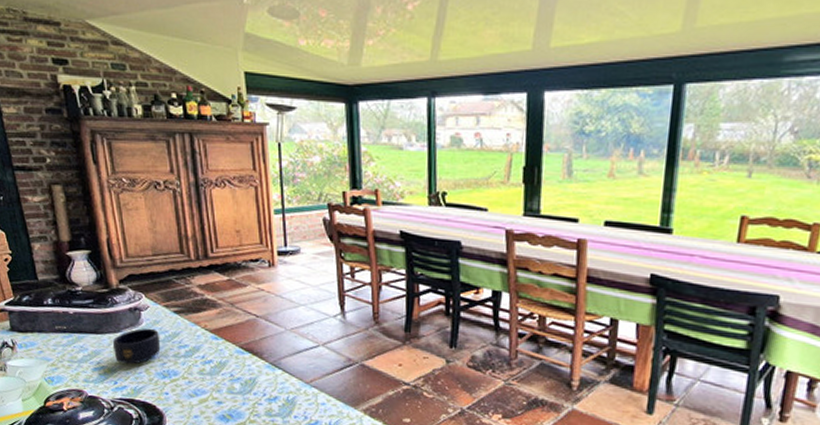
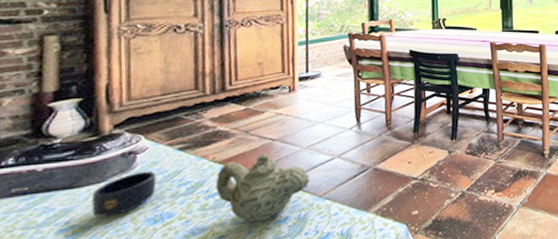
teapot: none [210,328,296,397] -> present [216,153,310,223]

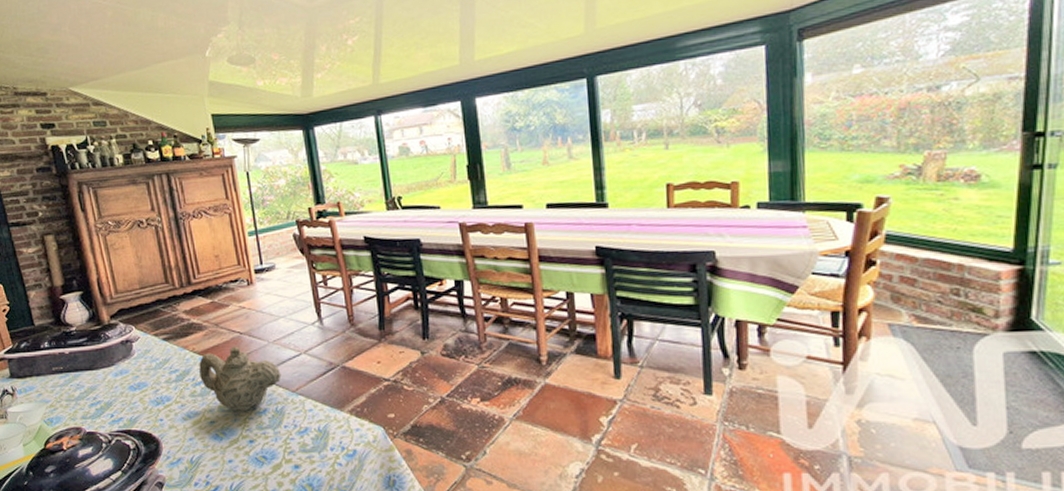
mug: present [91,170,157,218] -> none [107,358,153,396]

